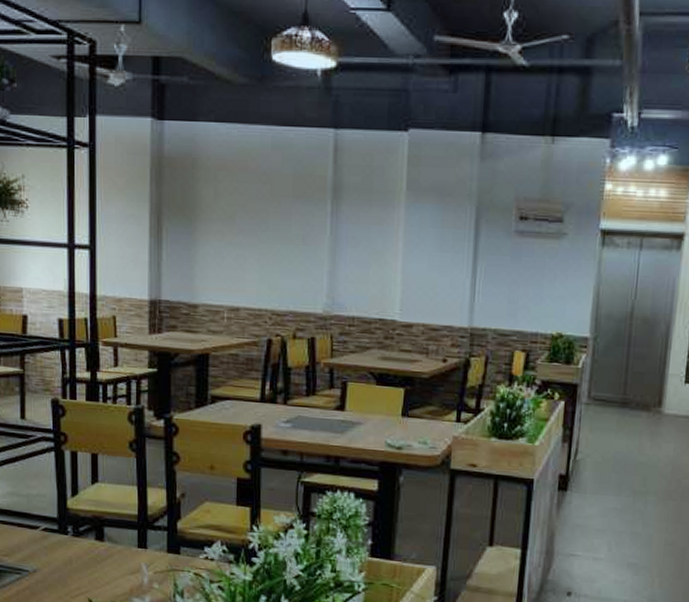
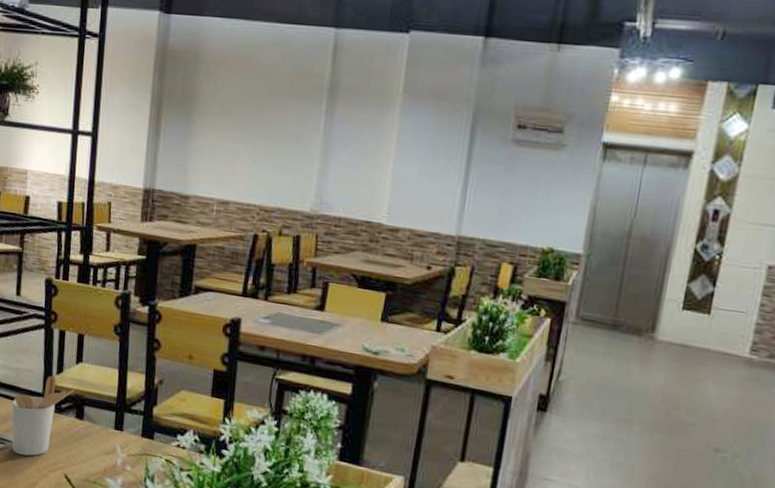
utensil holder: none [25,498,92,584] -> present [12,375,74,456]

